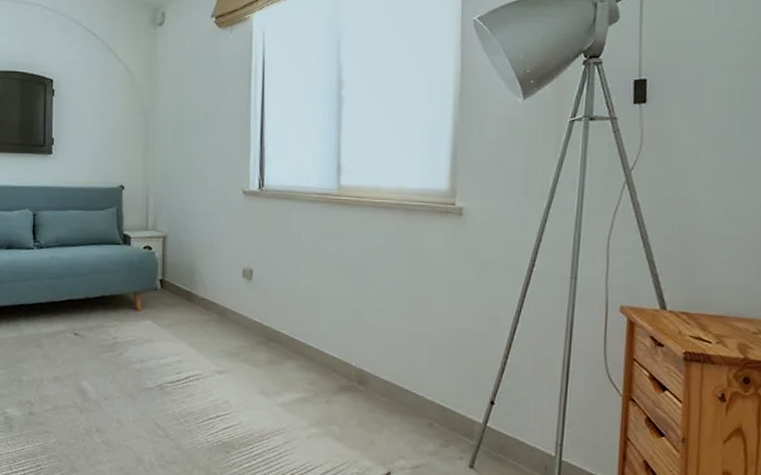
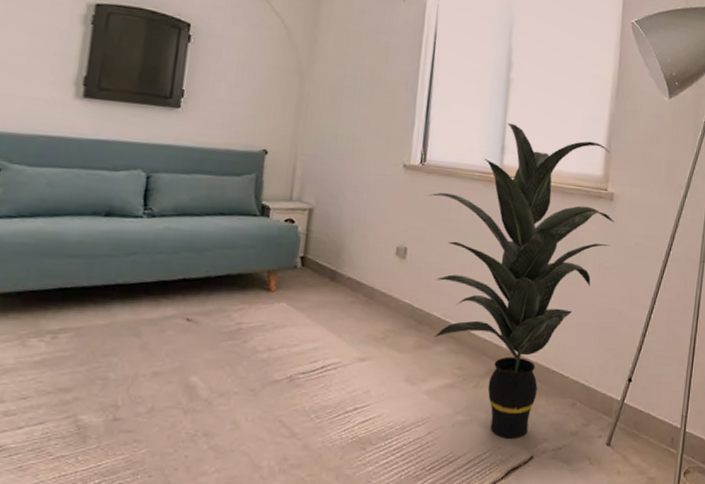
indoor plant: none [268,142,466,454] -> present [428,122,615,439]

